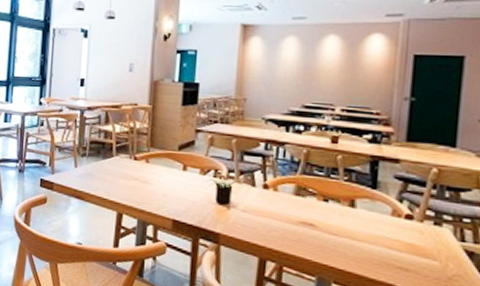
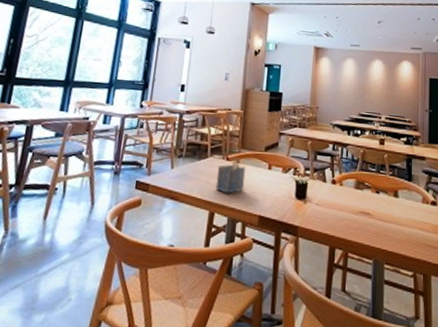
napkin holder: none [123,157,157,195] -> present [215,158,246,194]

